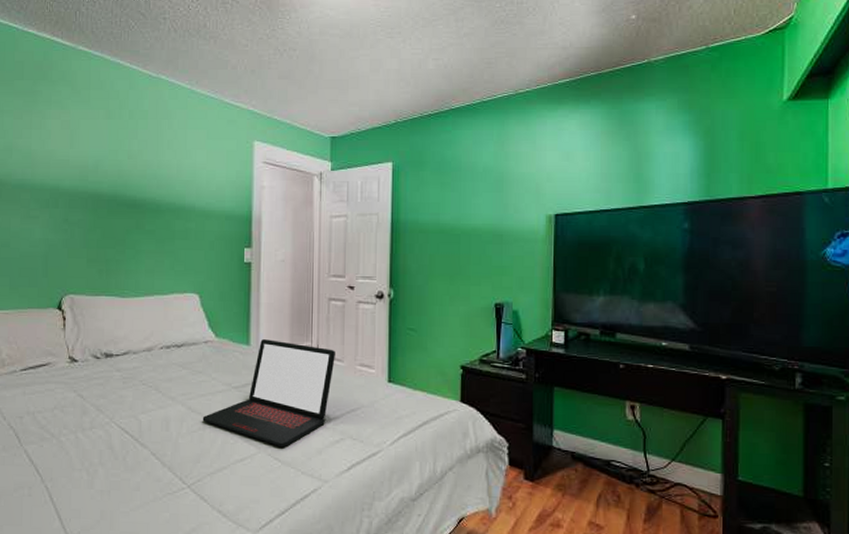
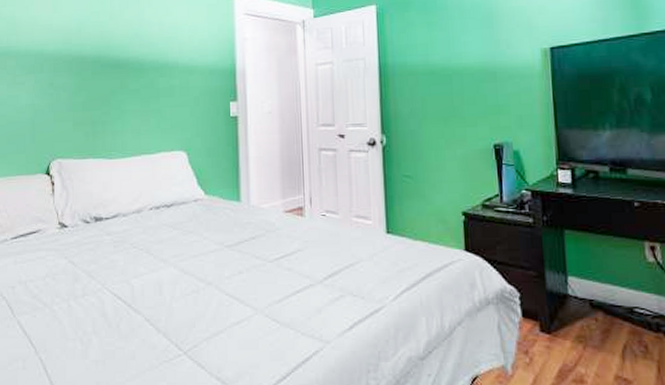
laptop: present [202,339,335,446] -> none [196,194,330,306]

